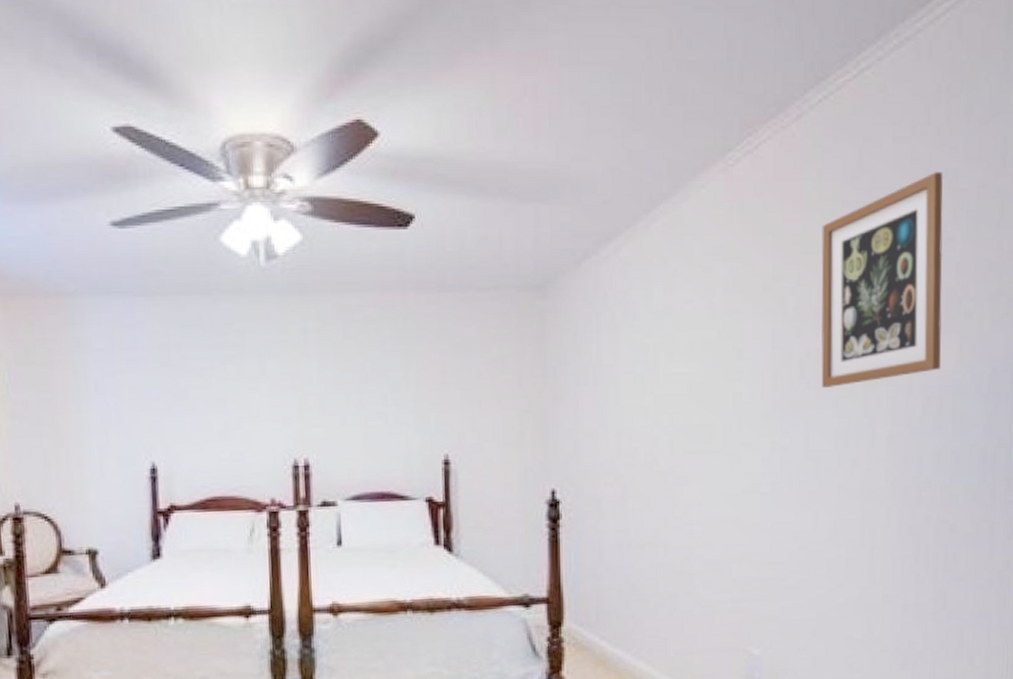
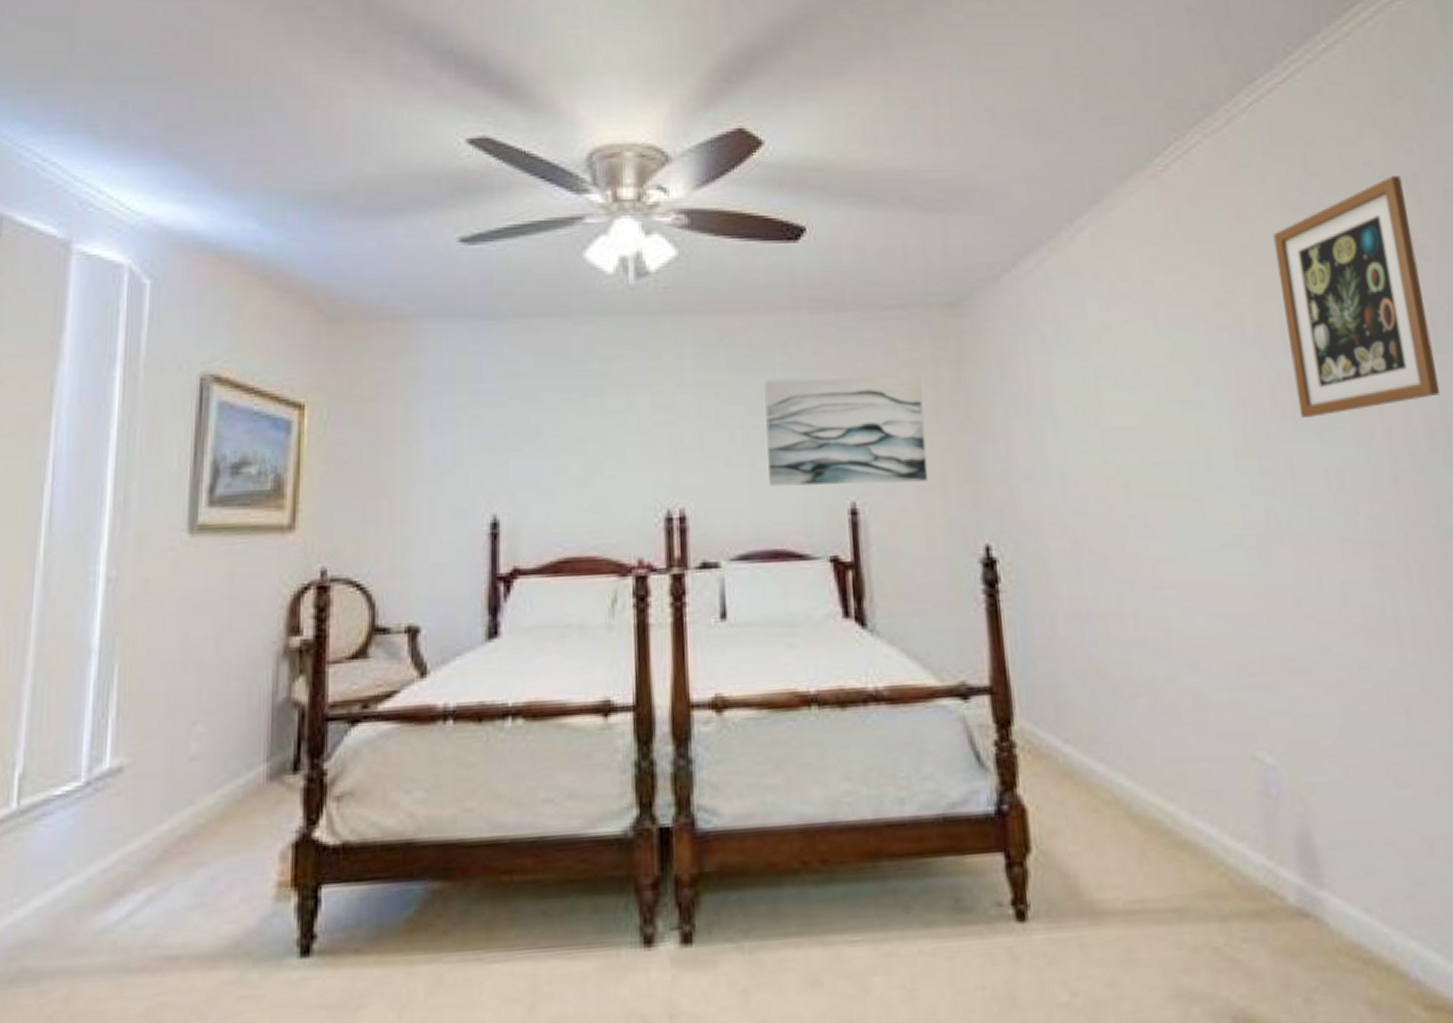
wall art: none [375,349,509,441] -> present [764,376,929,487]

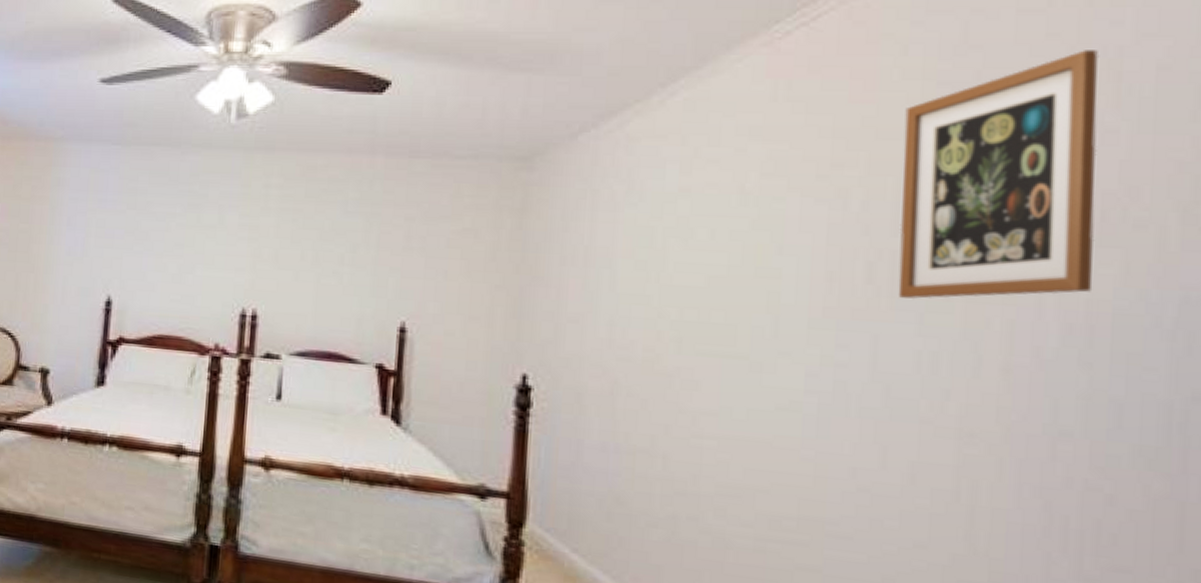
wall art: present [764,376,929,487] -> none [331,212,482,312]

